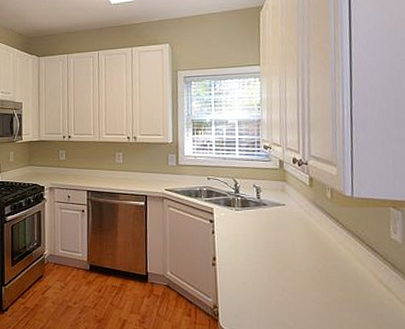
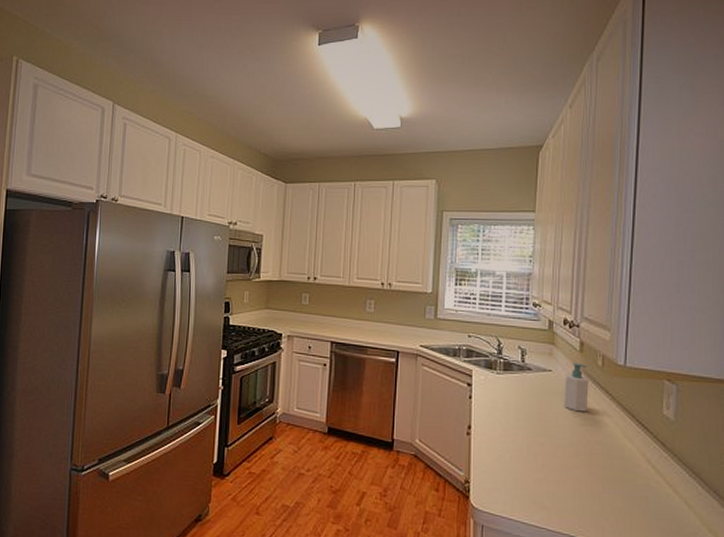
soap bottle: none [297,196,321,240] -> present [563,363,589,412]

